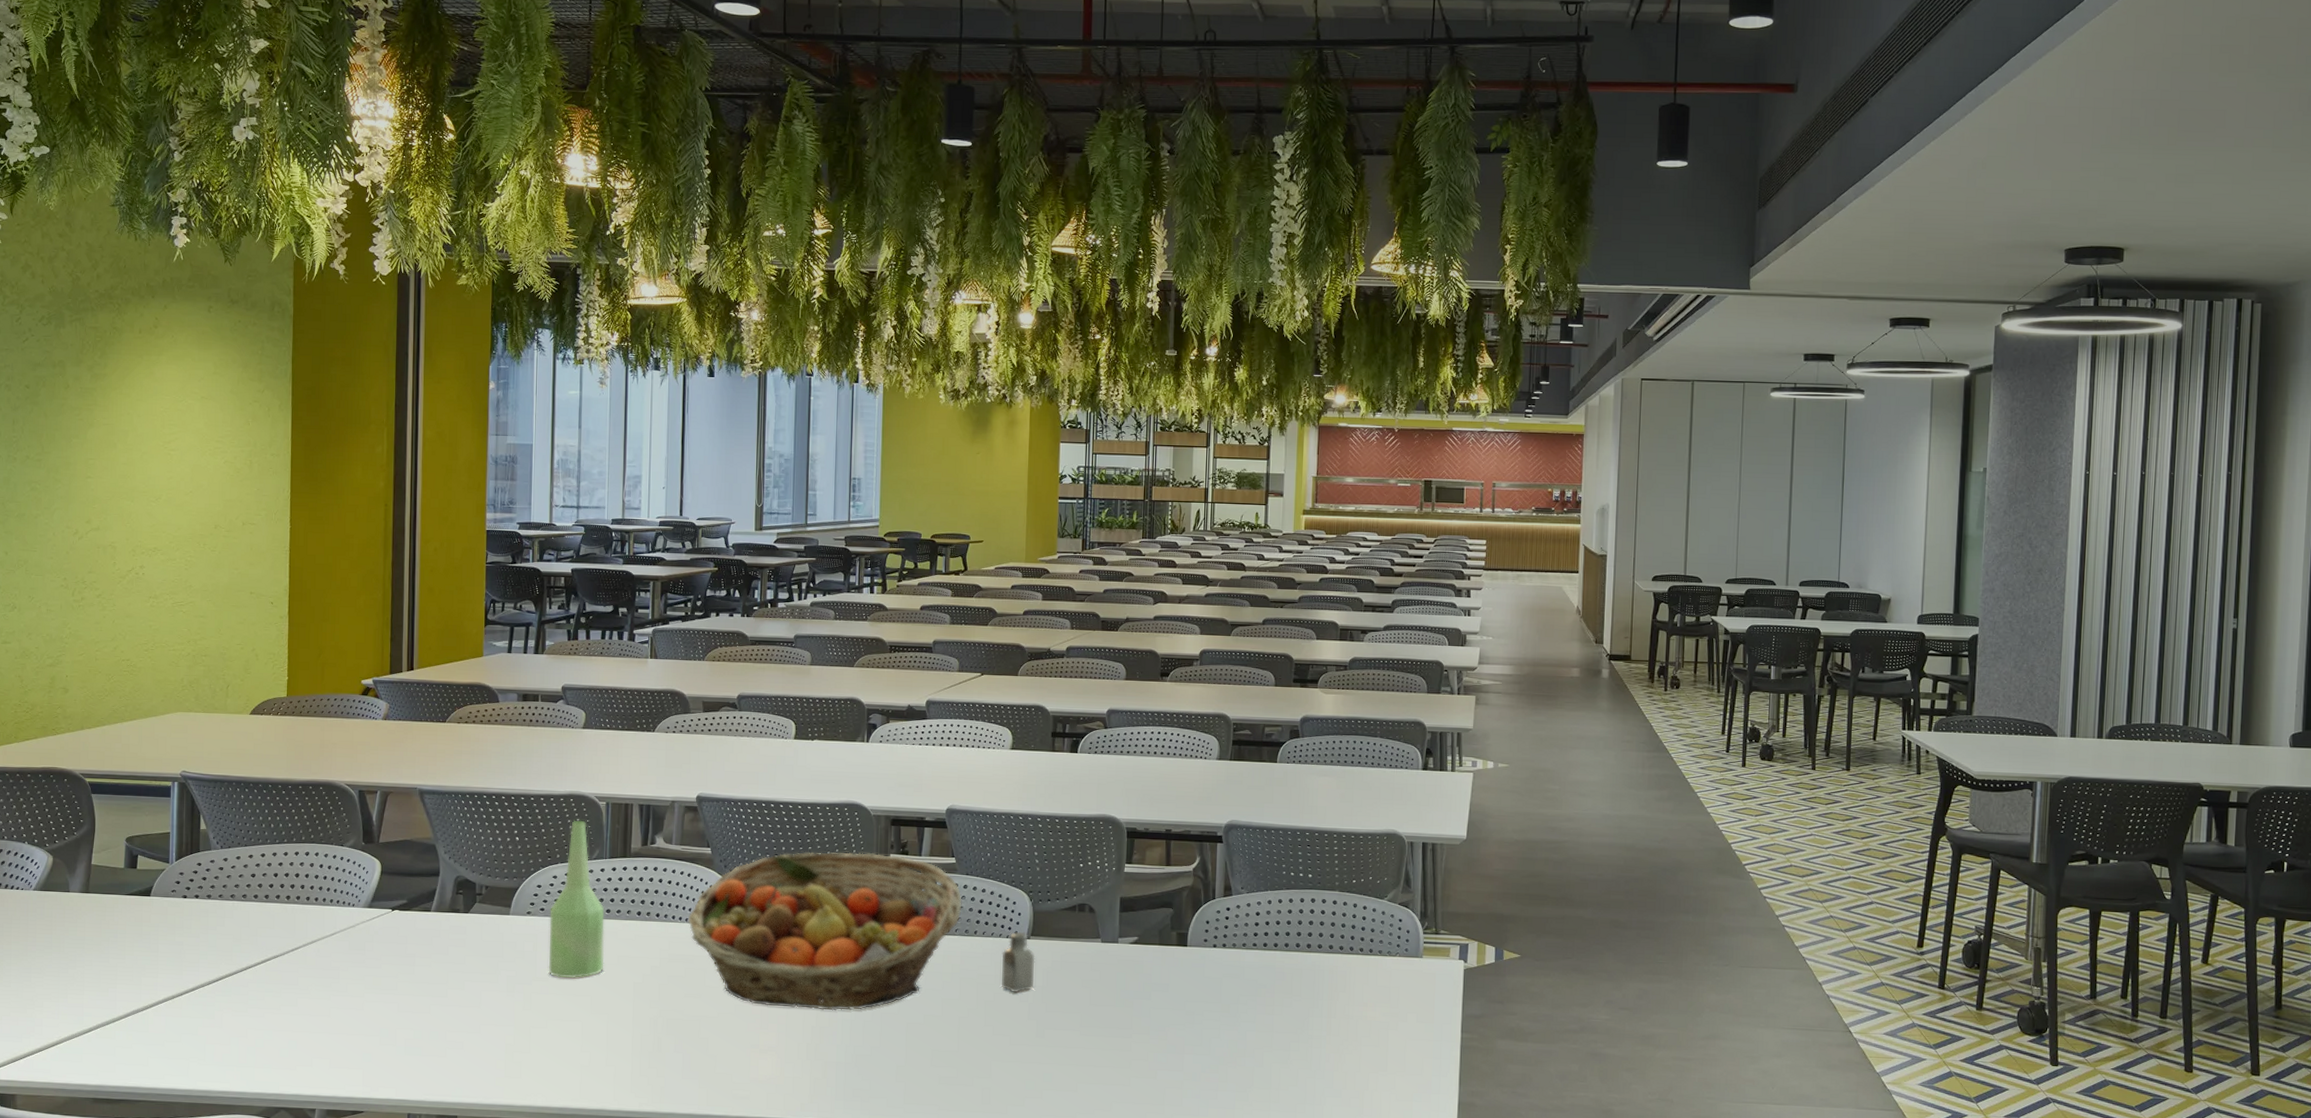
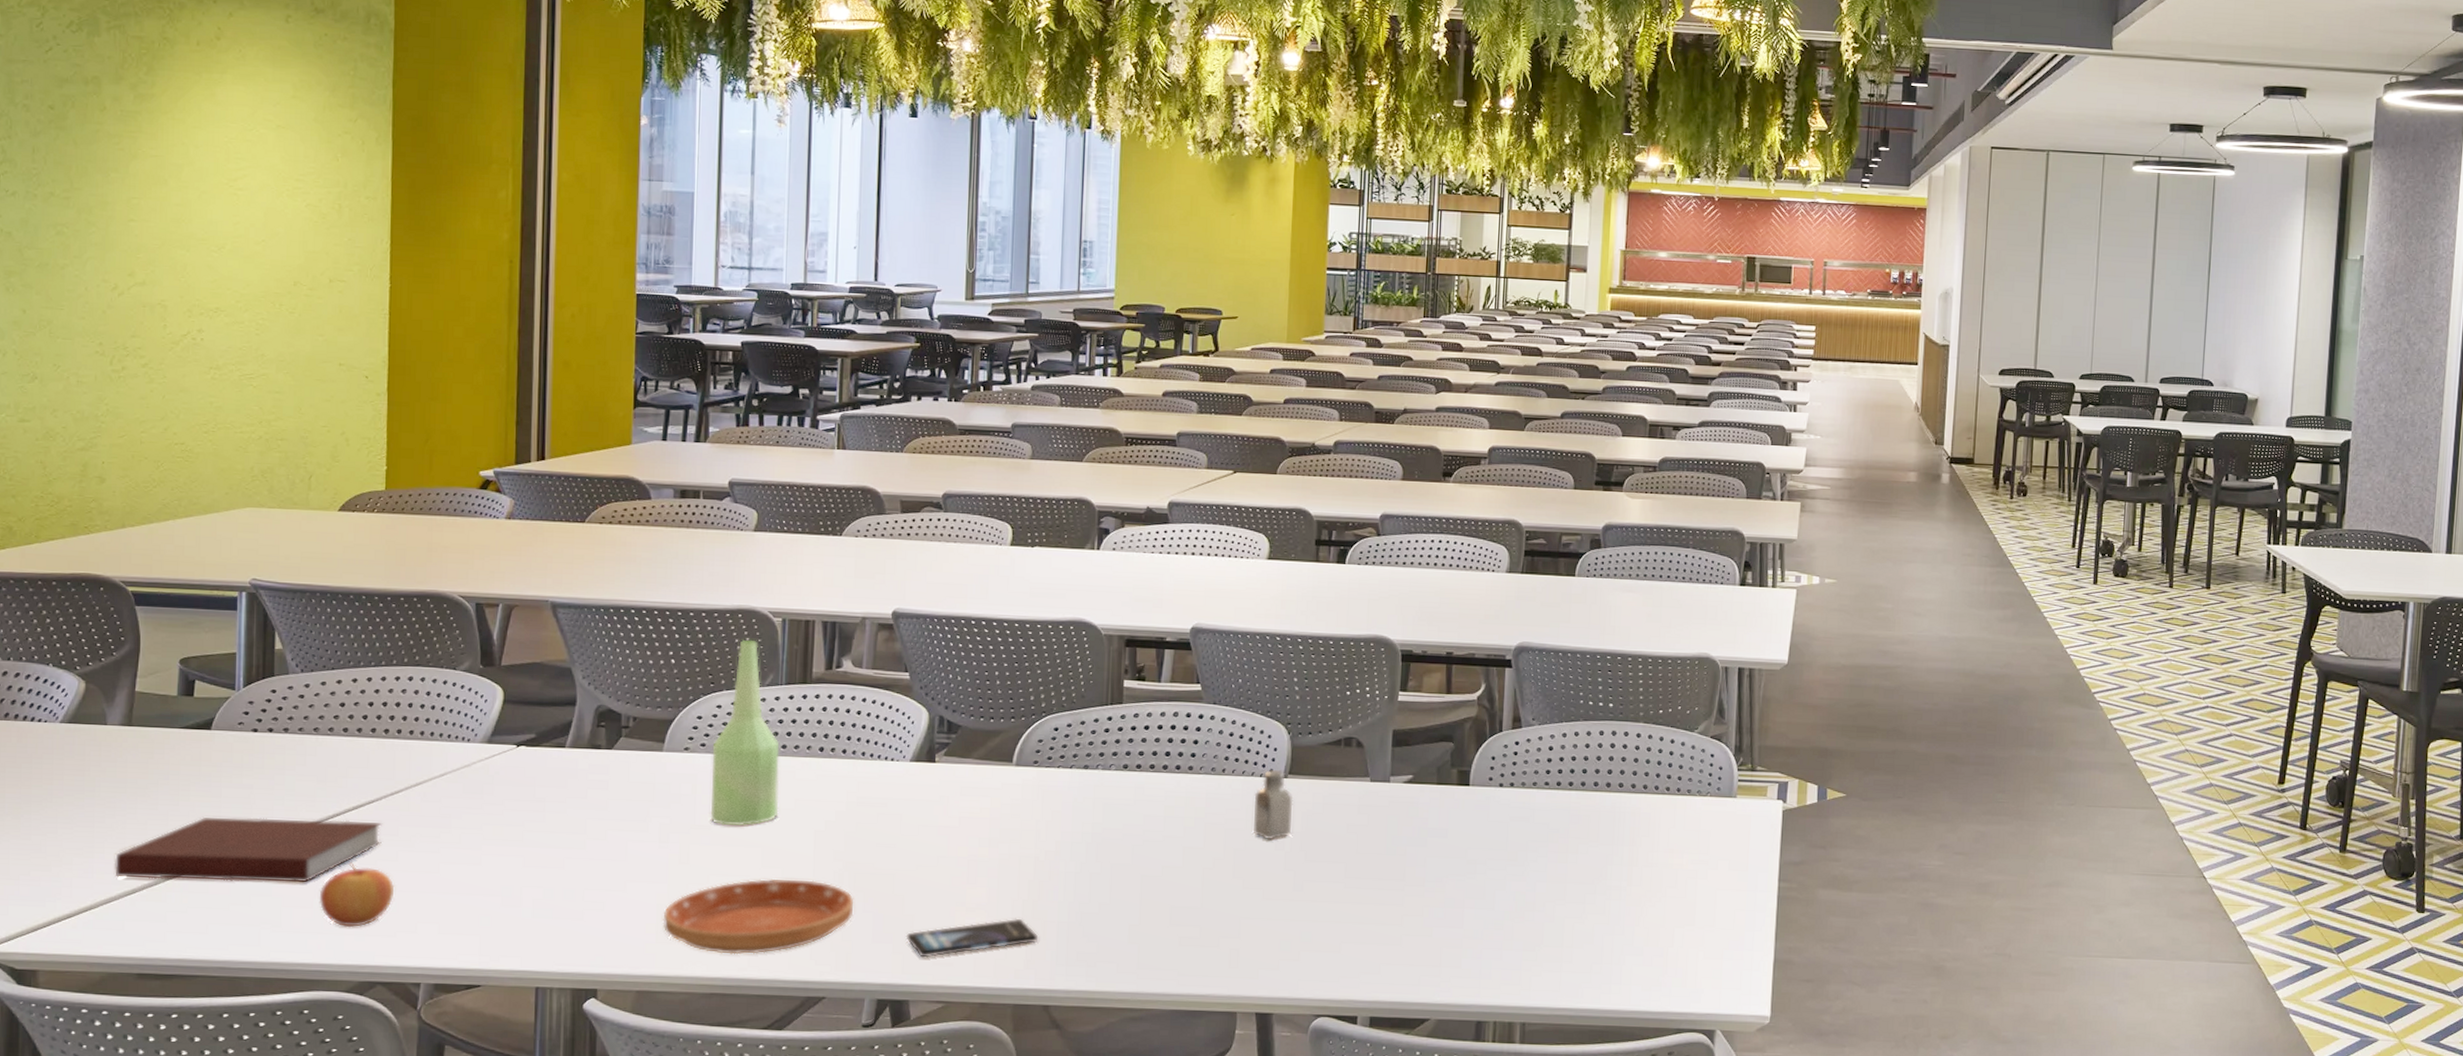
notebook: none [76,968,285,1024] -> present [115,816,382,883]
apple: none [235,1007,295,1061] -> present [319,862,395,927]
saucer: none [510,1024,667,1088] -> present [663,879,854,955]
fruit basket: present [687,852,962,1011] -> none [880,677,1209,862]
smartphone: none [709,1059,821,1092] -> present [905,918,1039,958]

